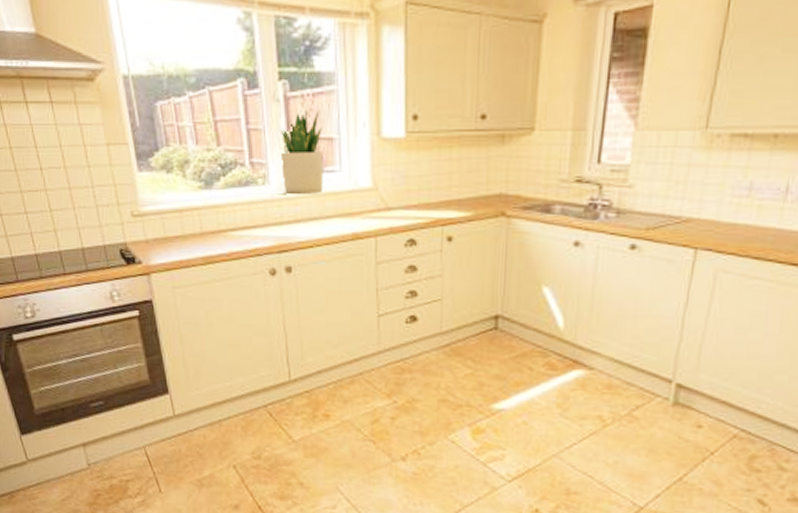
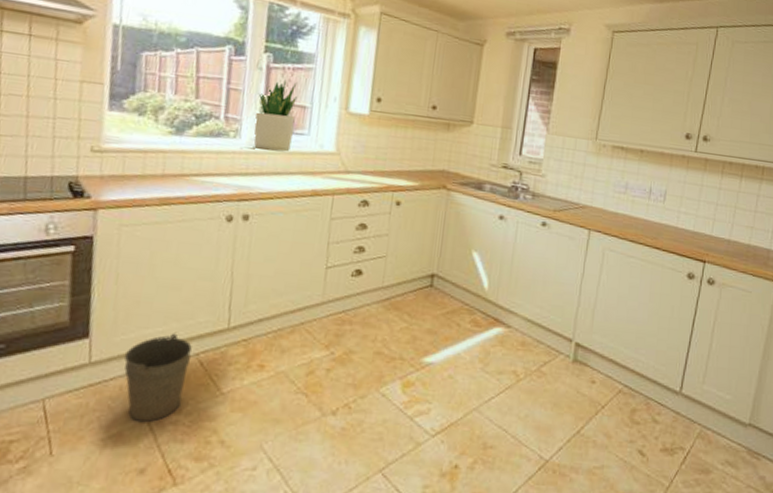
bucket: none [201,387,259,466] -> present [123,333,192,422]

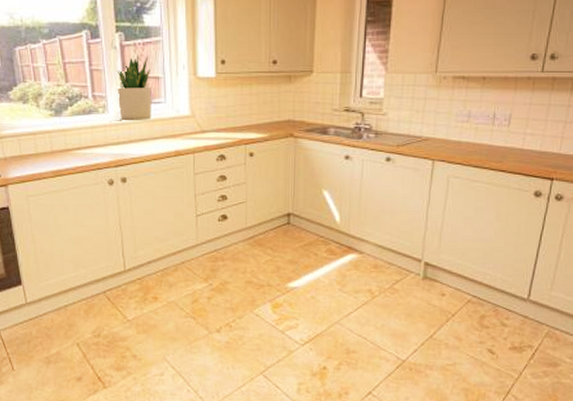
bucket: present [123,333,192,422] -> none [50,277,99,344]

